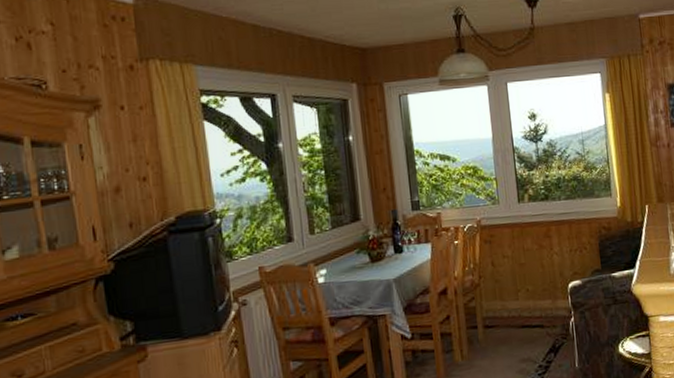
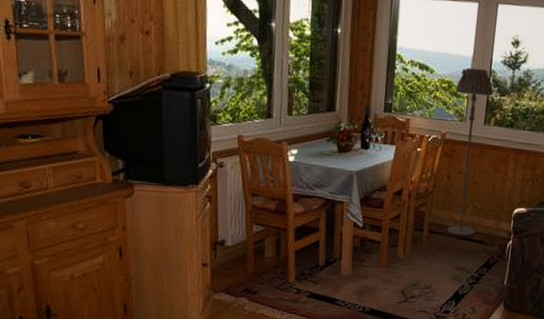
floor lamp: none [481,147,533,326] -> present [446,67,494,237]

